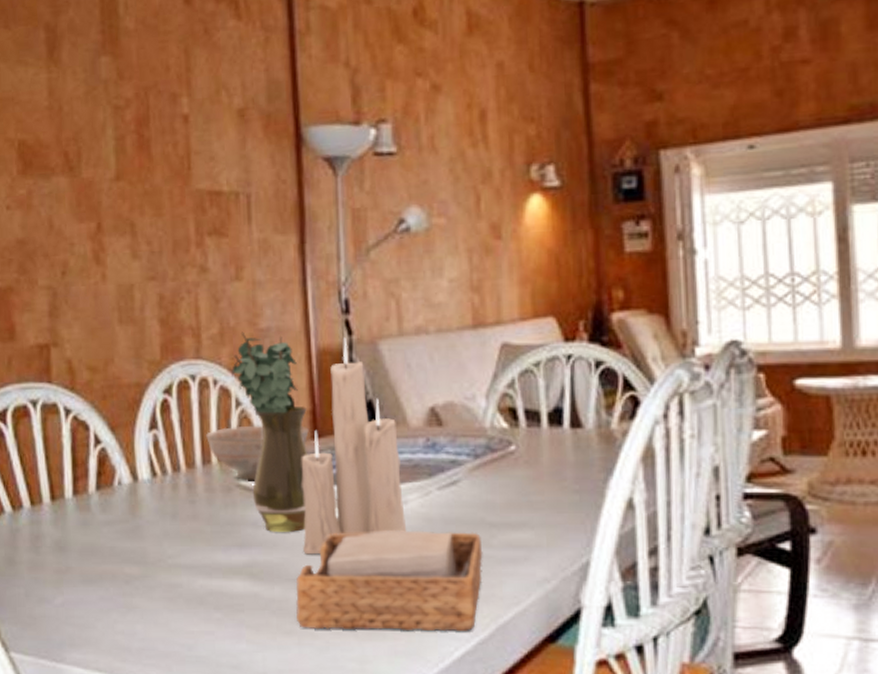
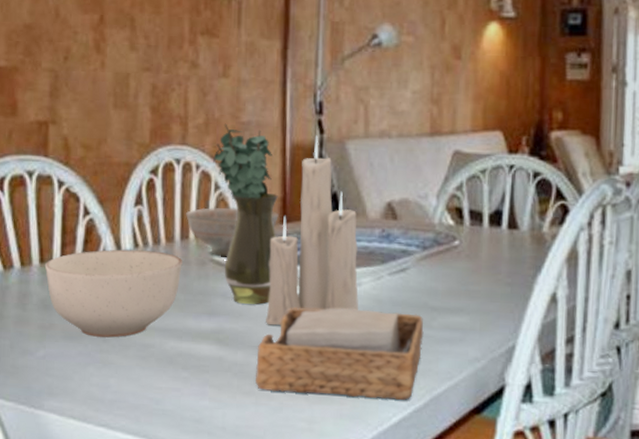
bowl: none [56,479,206,579] -> present [44,249,182,338]

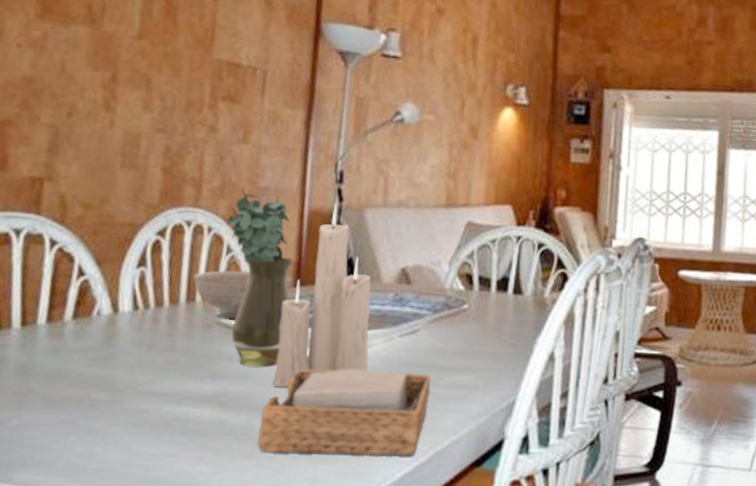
bowl: present [44,249,182,338] -> none [26,312,187,404]

